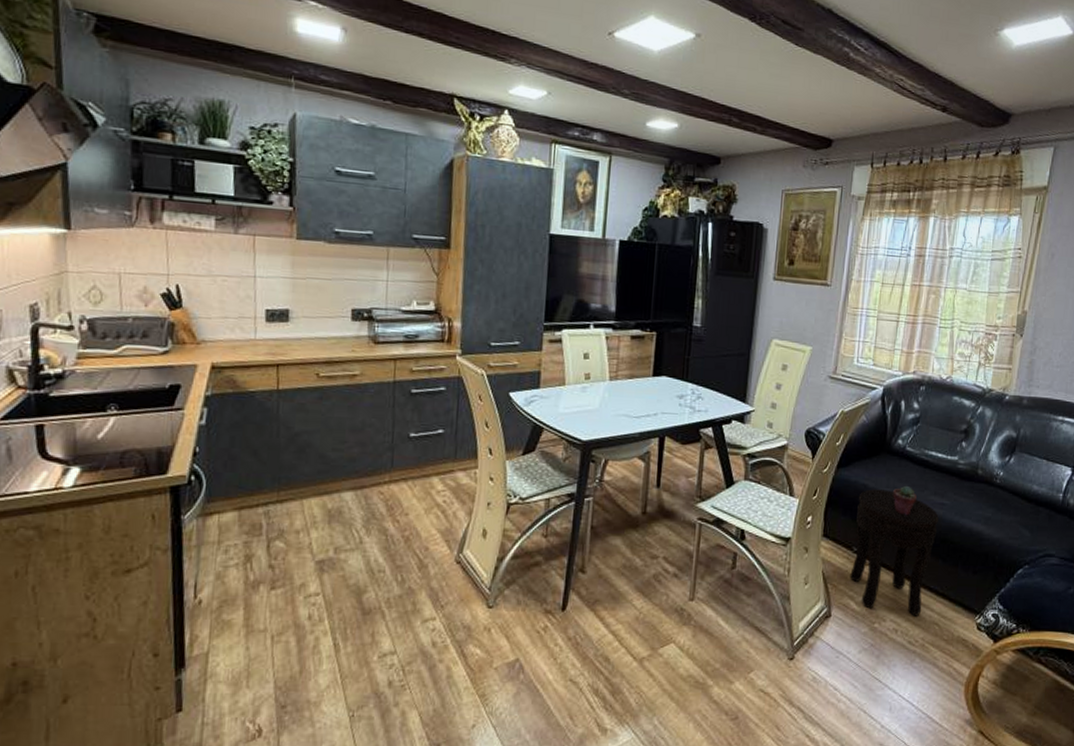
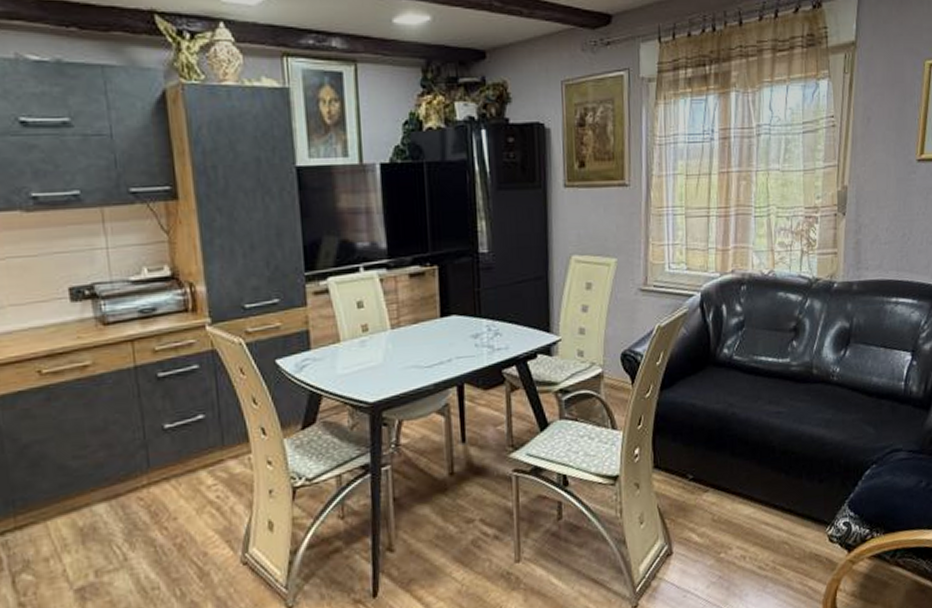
side table: present [850,489,939,616] -> none [687,406,777,539]
potted succulent: present [893,485,917,516] -> none [724,398,750,432]

